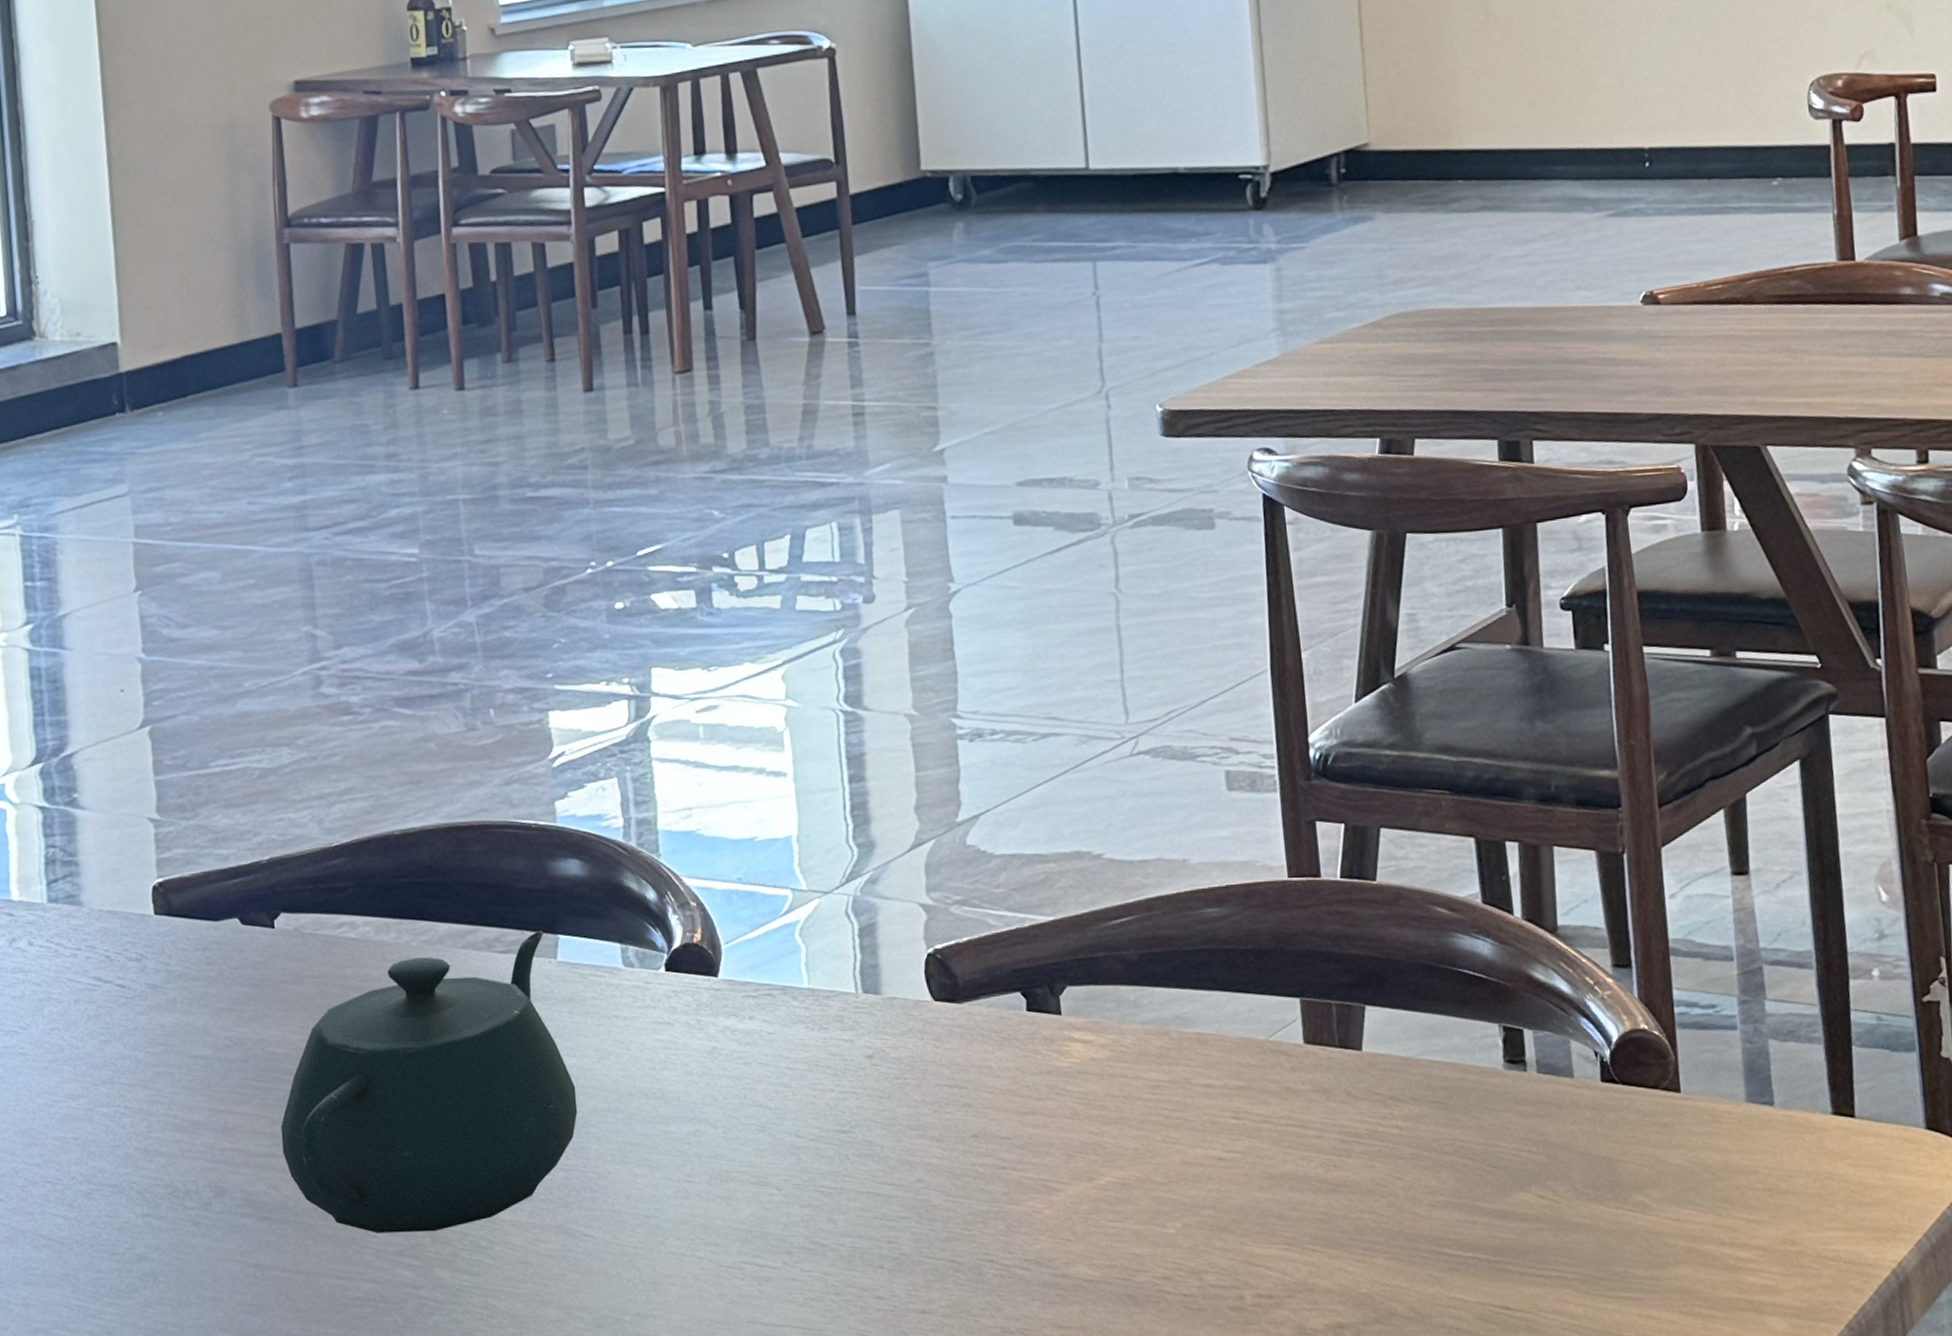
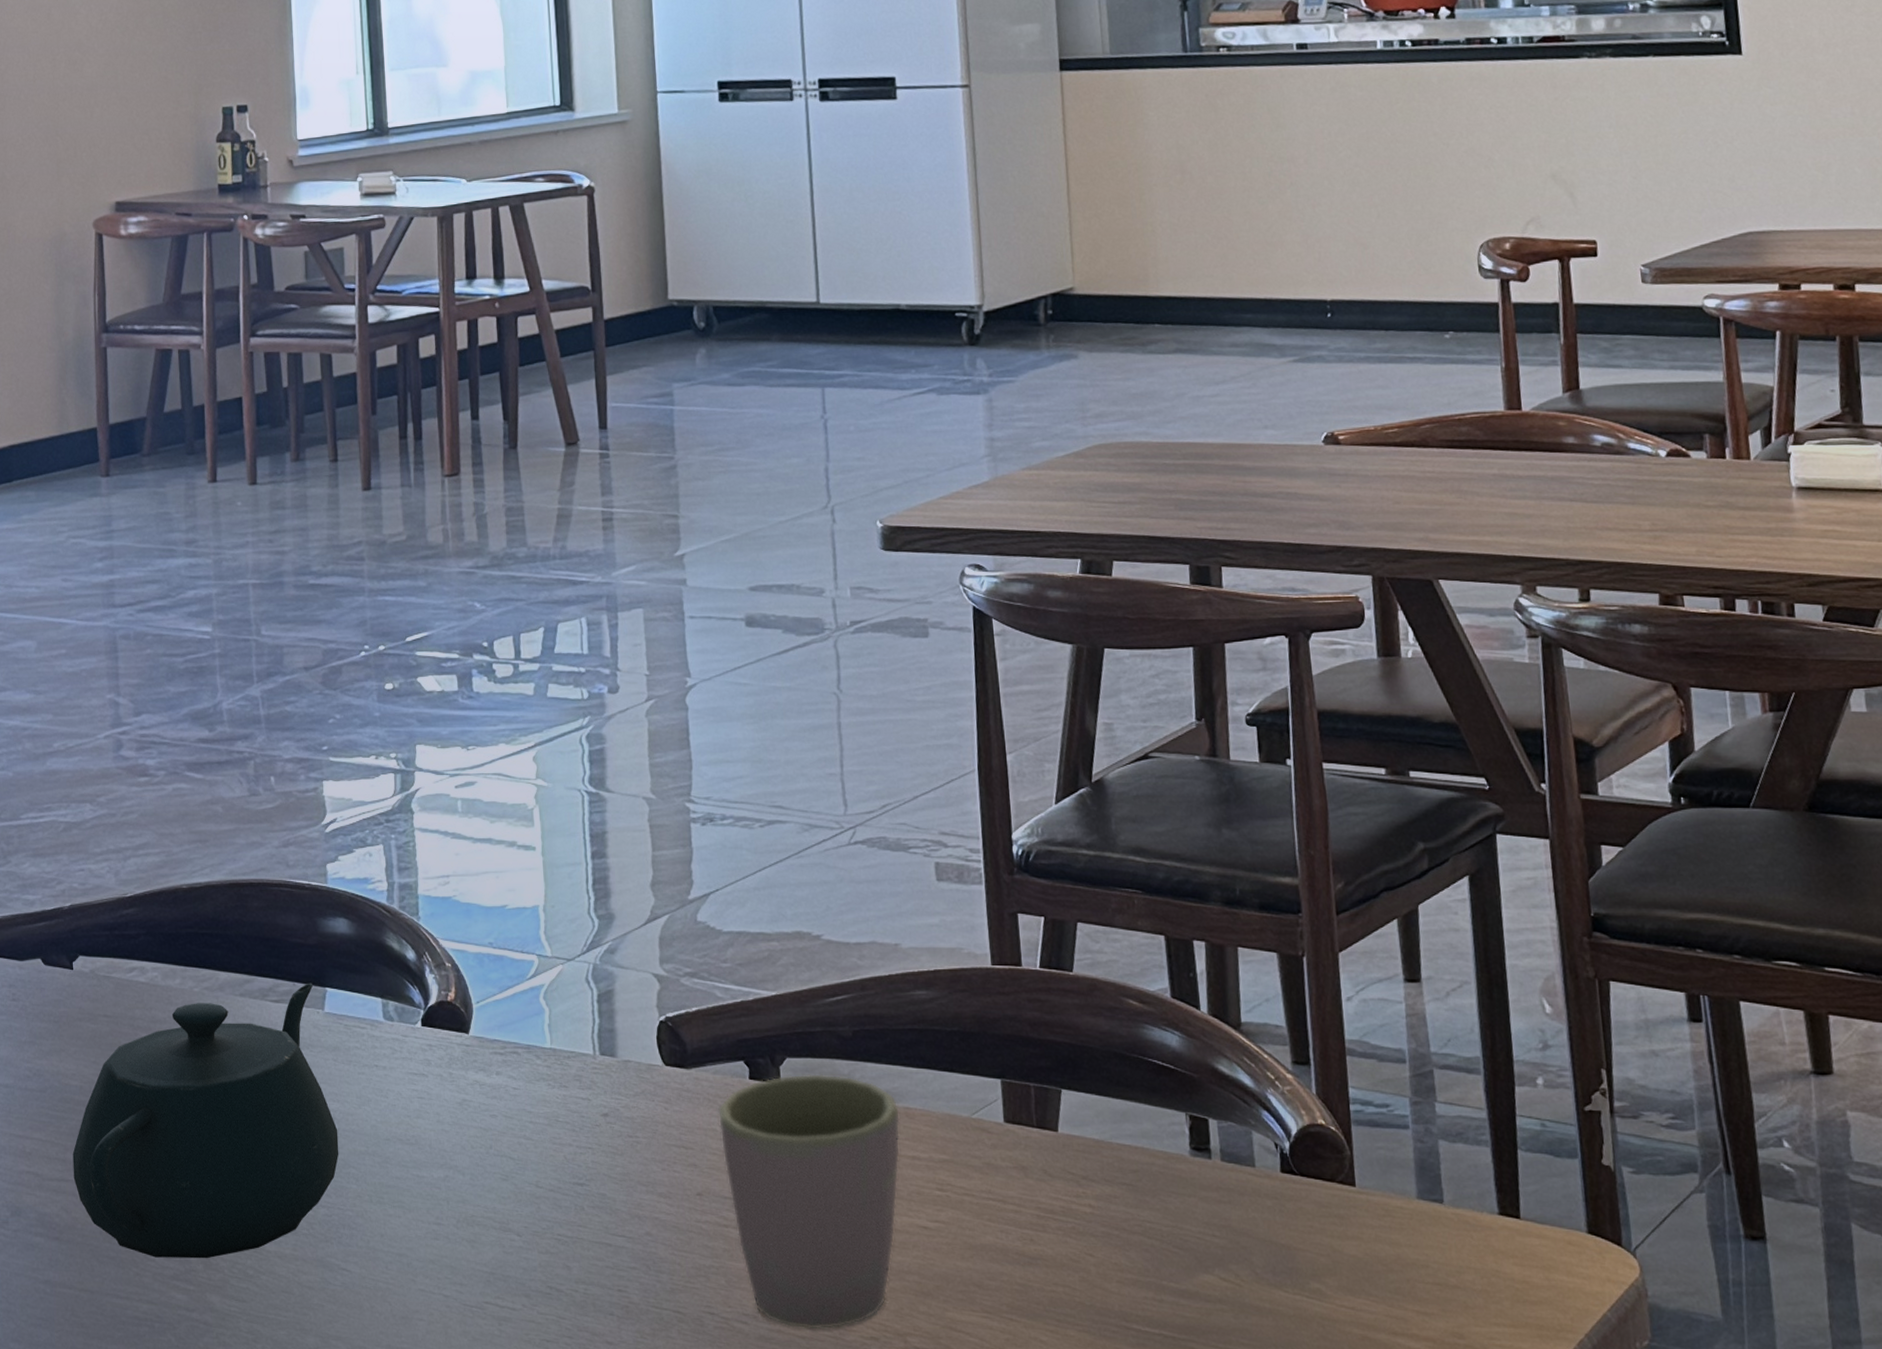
mug: none [992,1001,1192,1272] -> present [717,1074,900,1330]

